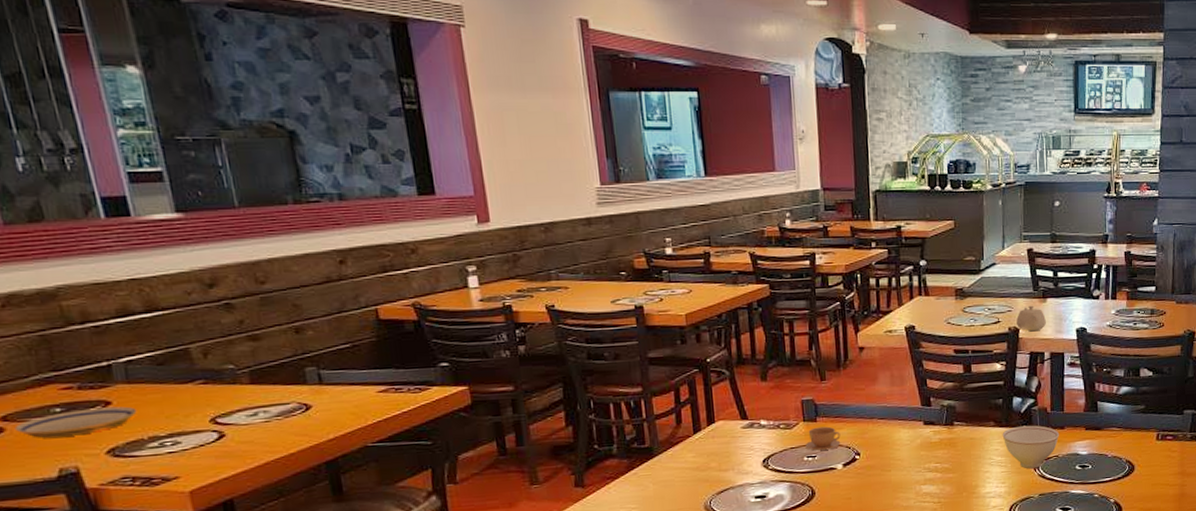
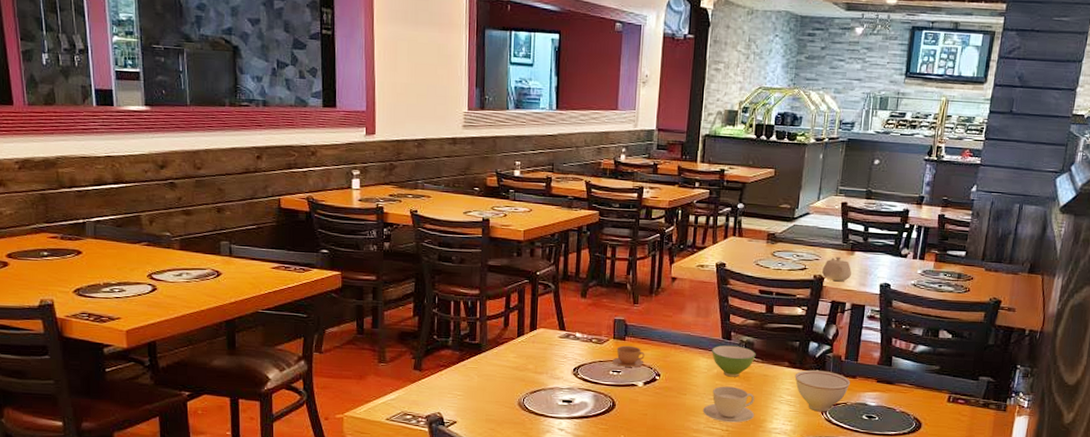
plate: present [14,406,137,438] -> none [15,255,98,275]
teacup: none [910,455,966,494] -> present [702,386,755,423]
bowl: none [911,411,959,446] -> present [711,345,756,377]

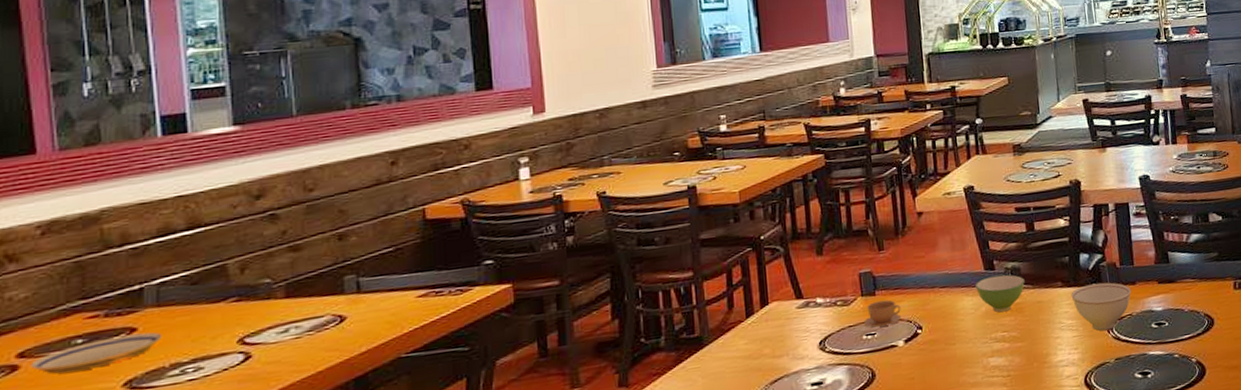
plate: none [15,255,98,275] -> present [30,332,162,374]
teacup: present [702,386,755,423] -> none [976,322,1037,367]
teapot: present [821,256,851,281] -> none [1076,156,1108,183]

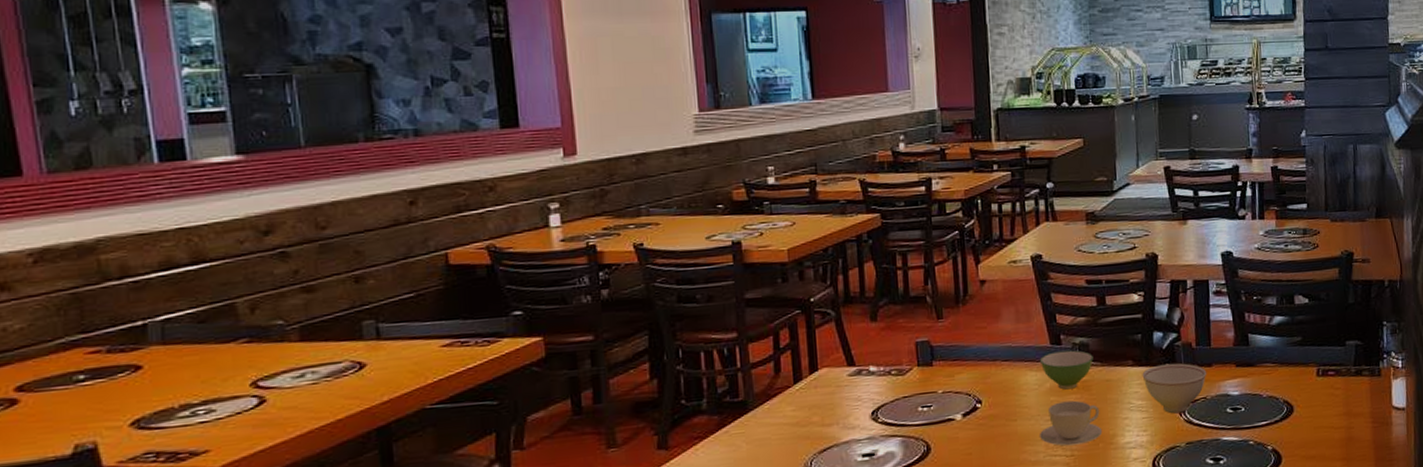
plate: present [30,332,162,374] -> none [30,370,170,410]
teacup: present [864,299,902,328] -> none [919,371,960,399]
teacup: none [976,322,1037,367] -> present [1039,400,1103,446]

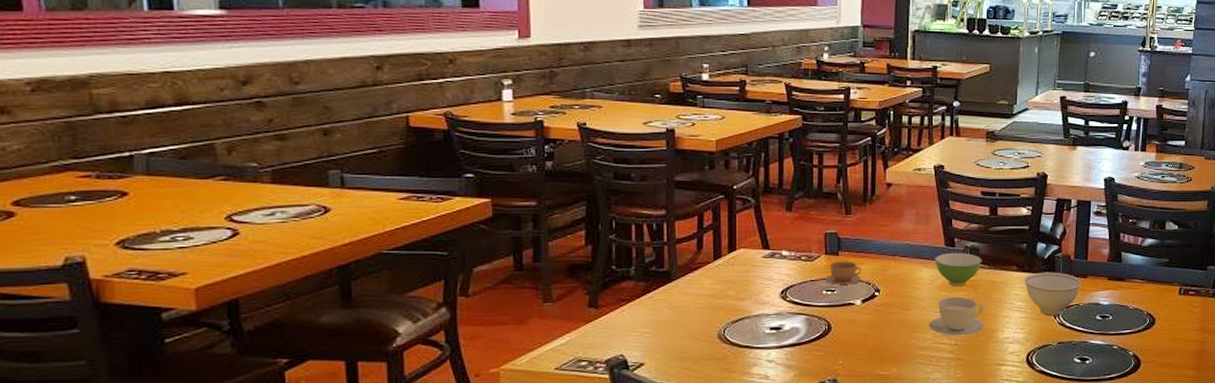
teacup: none [919,371,960,399] -> present [825,261,861,285]

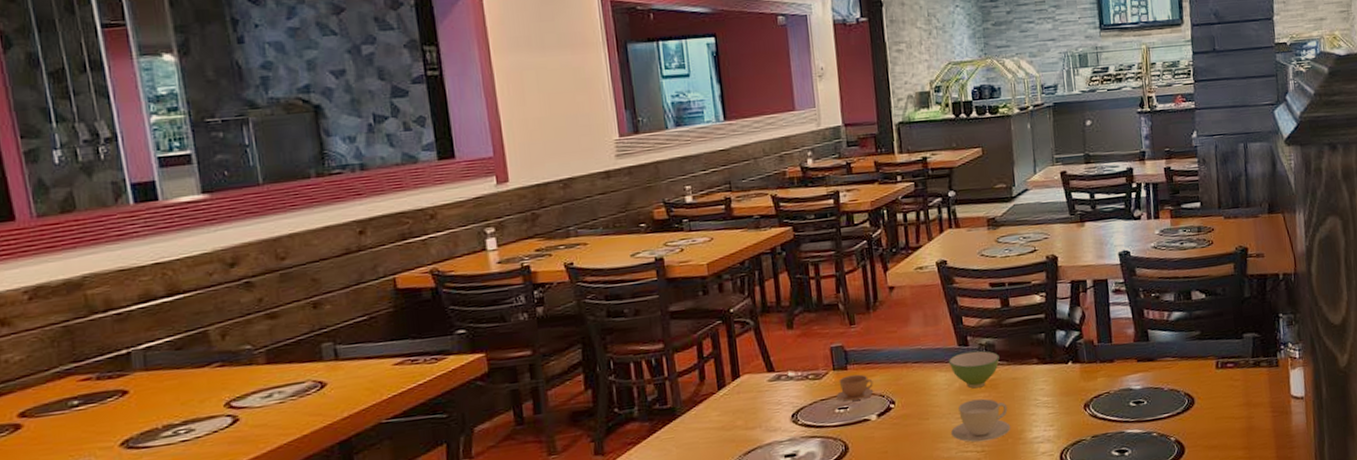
bowl: present [1024,272,1082,316] -> none [1047,360,1110,409]

